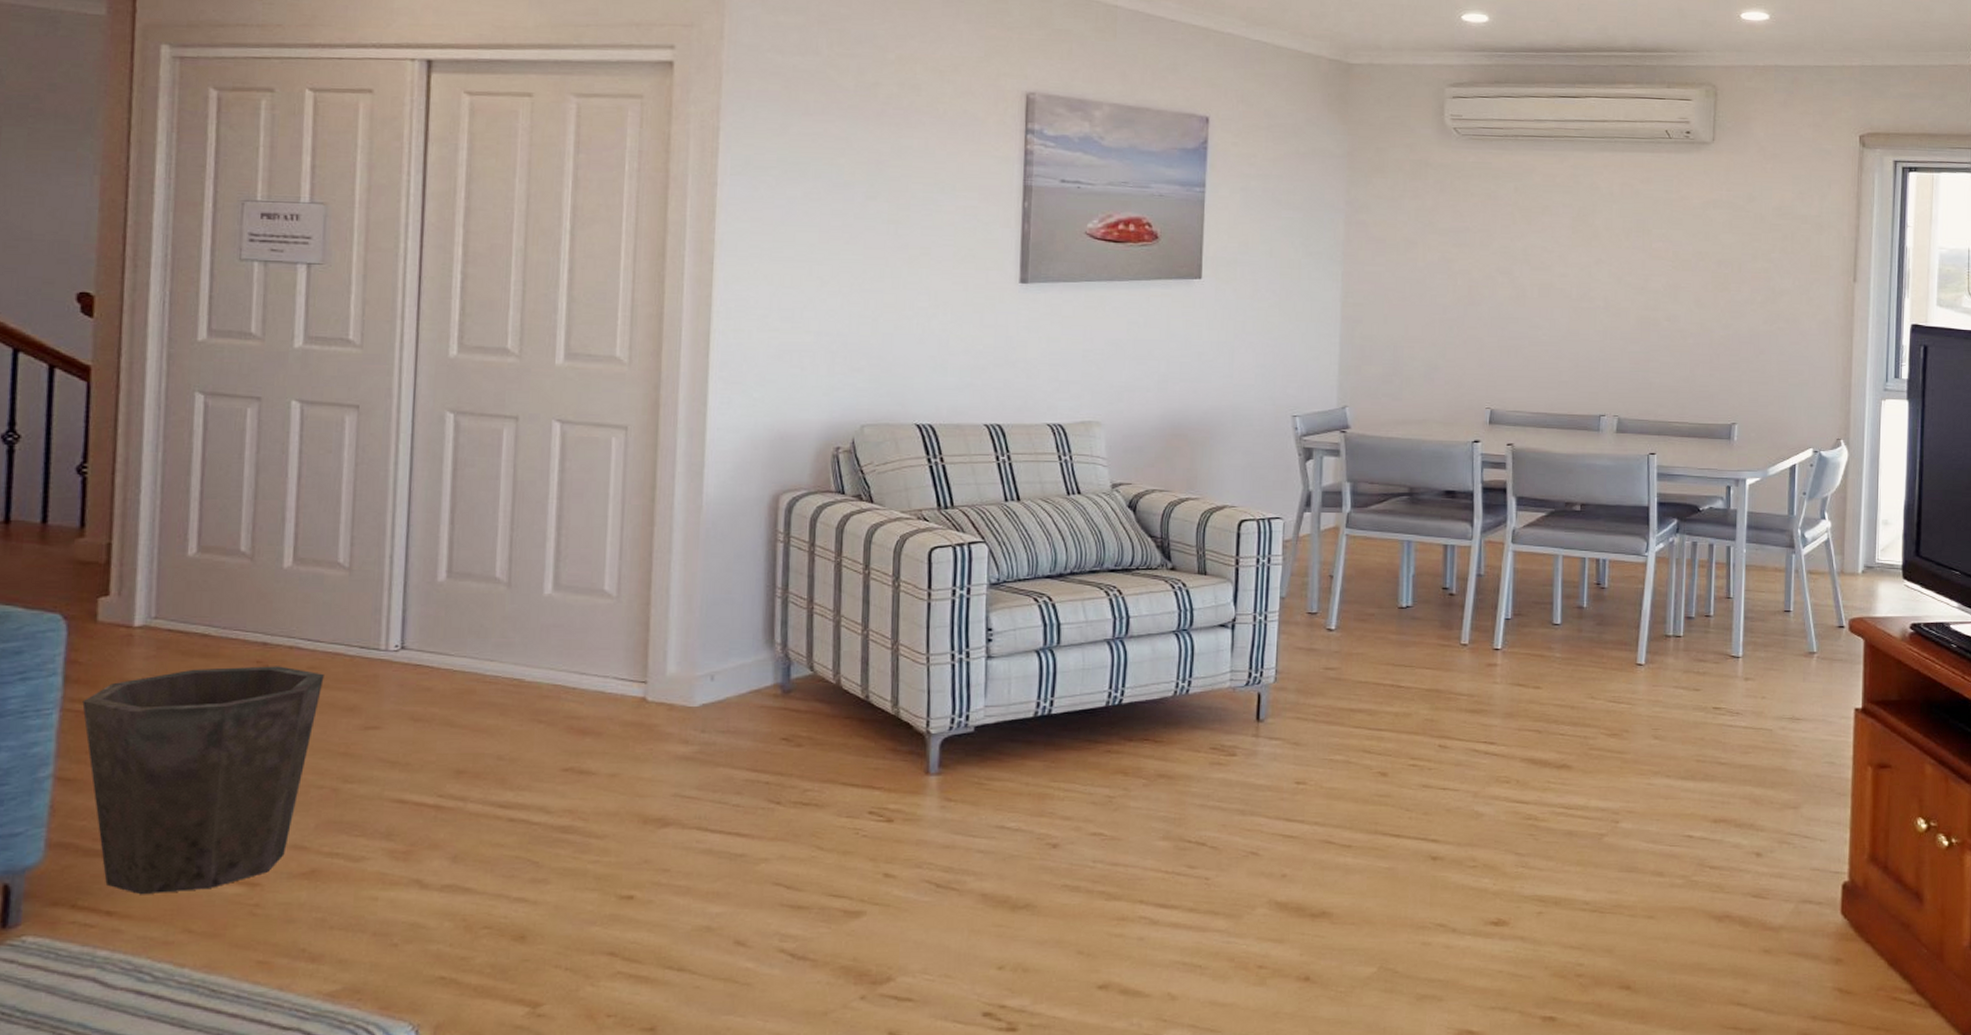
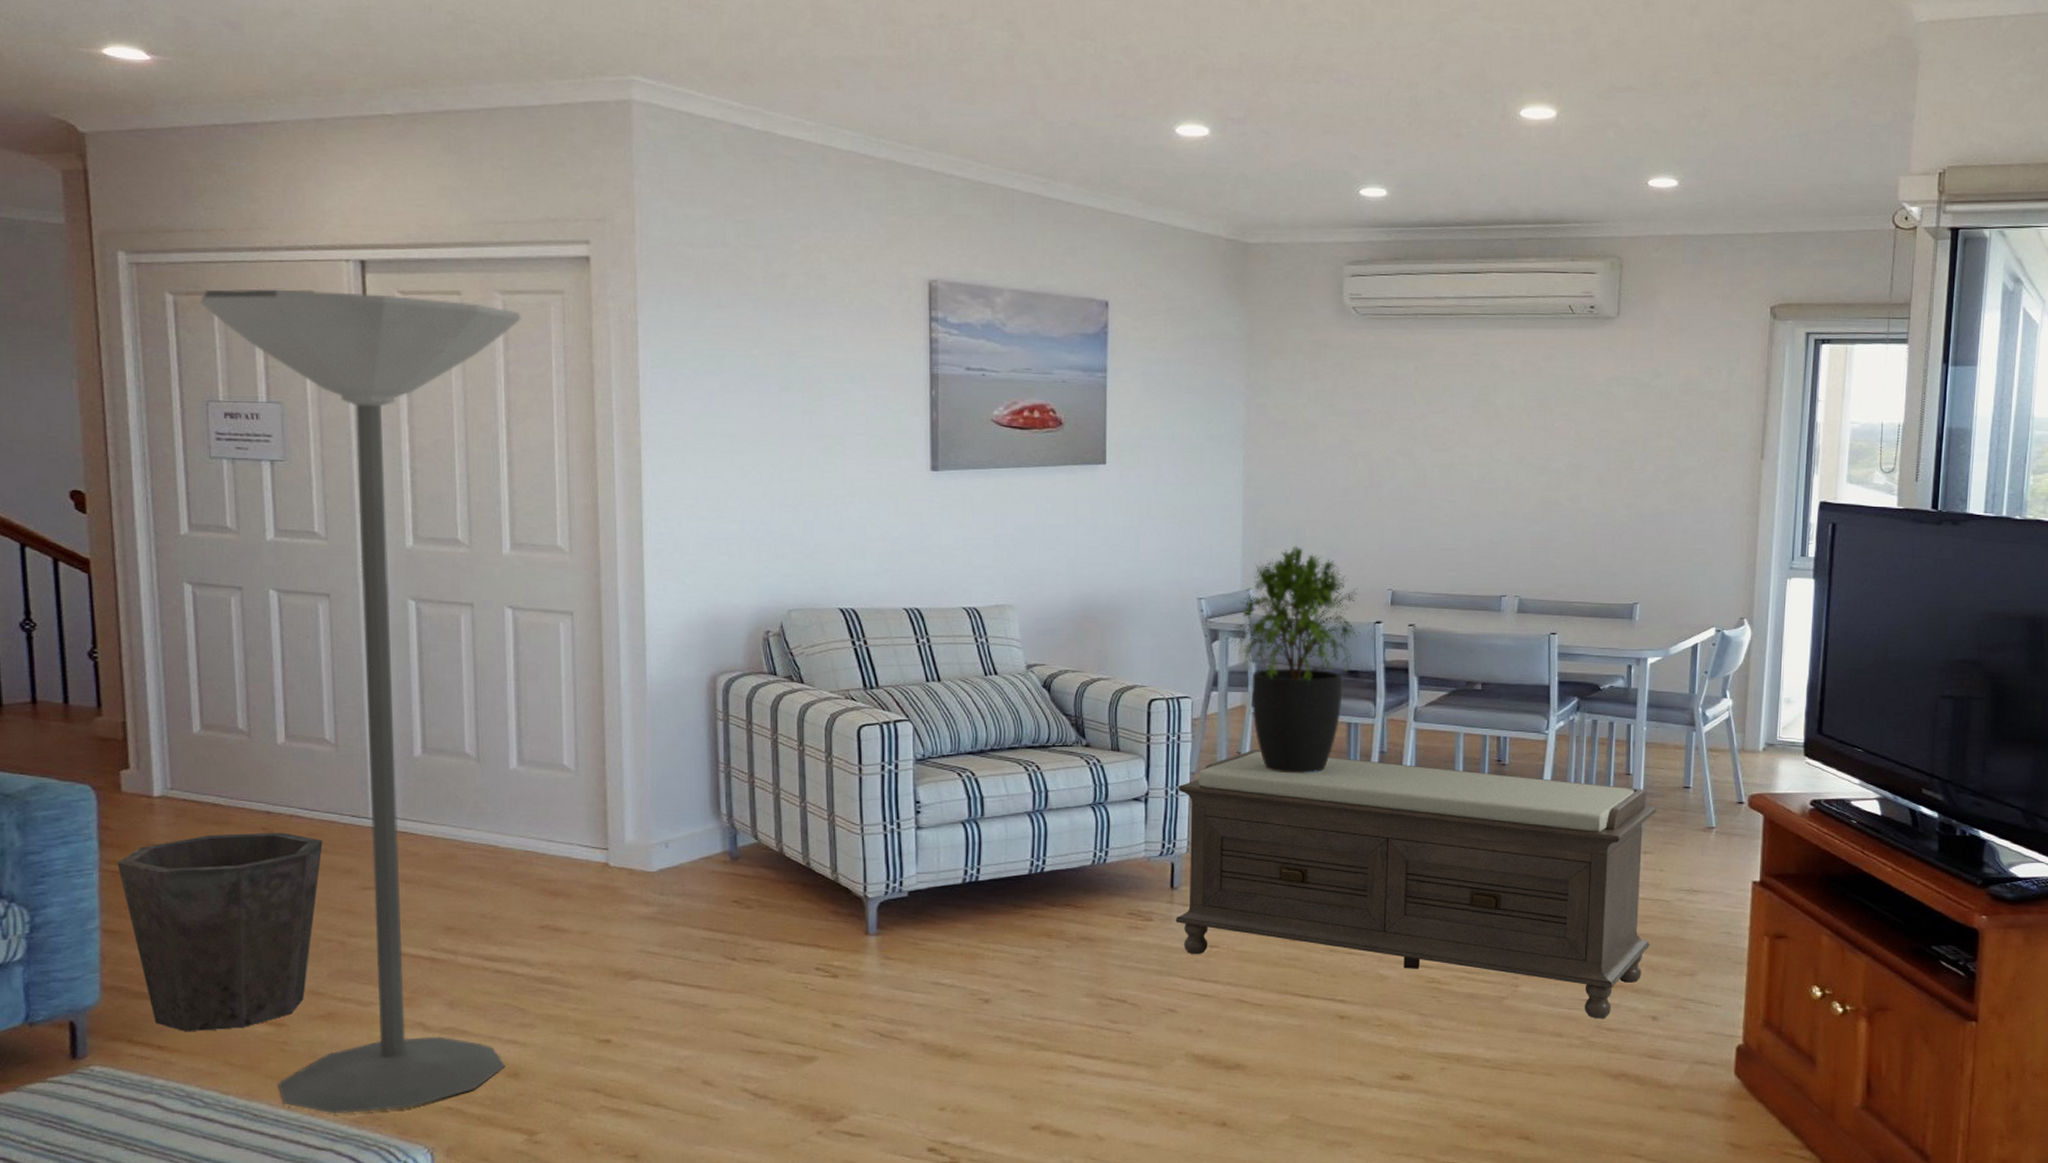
floor lamp: none [243,85,596,988] -> present [200,288,521,1114]
bench: none [1261,573,1758,857] -> present [1175,749,1657,1019]
potted plant: none [1323,362,1458,598] -> present [1228,545,1361,774]

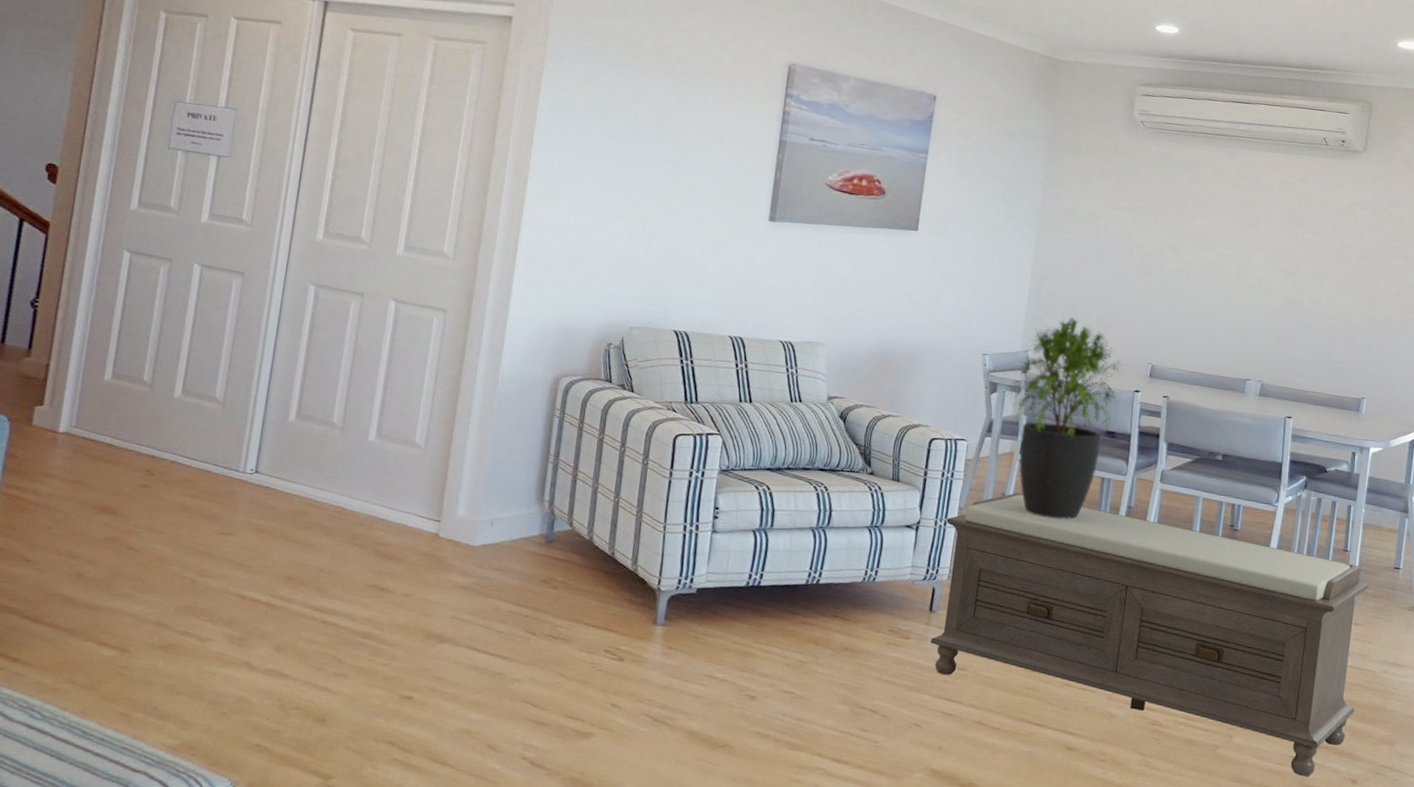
waste bin: present [117,832,323,1032] -> none [14,471,195,650]
floor lamp: present [200,288,521,1114] -> none [110,12,448,742]

